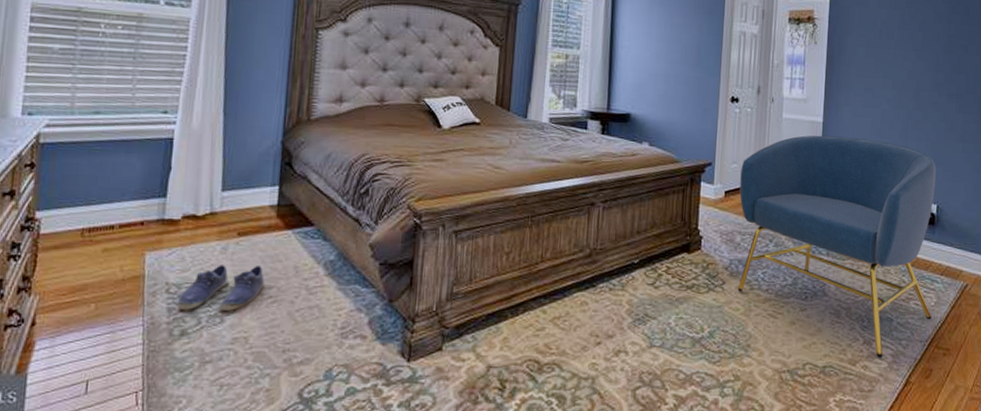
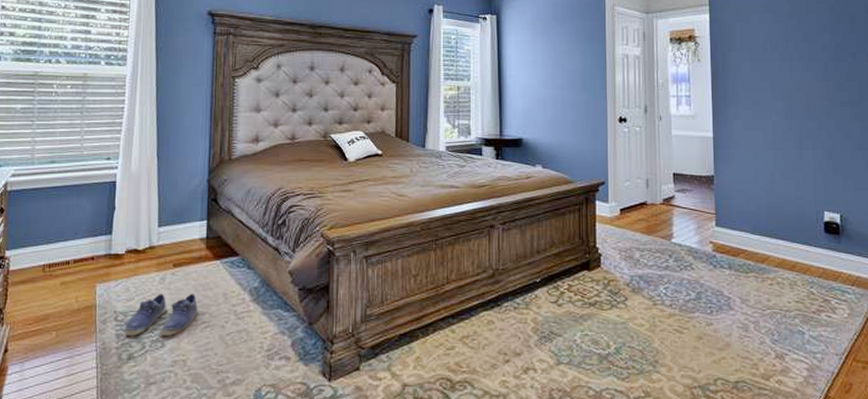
armchair: present [737,135,936,358] -> none [634,150,846,372]

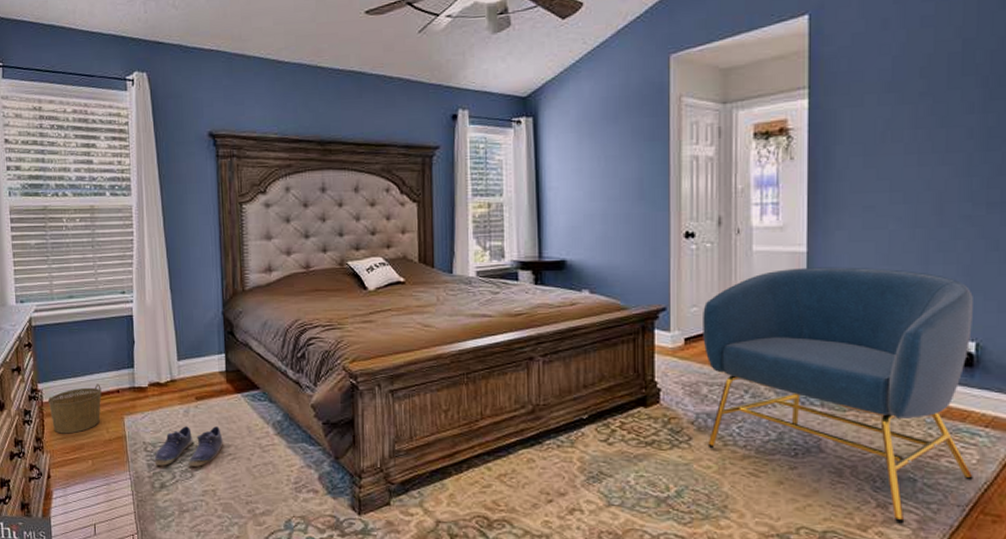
basket: none [15,251,75,304] -> present [48,384,102,434]
armchair: none [634,150,846,372] -> present [703,267,973,524]

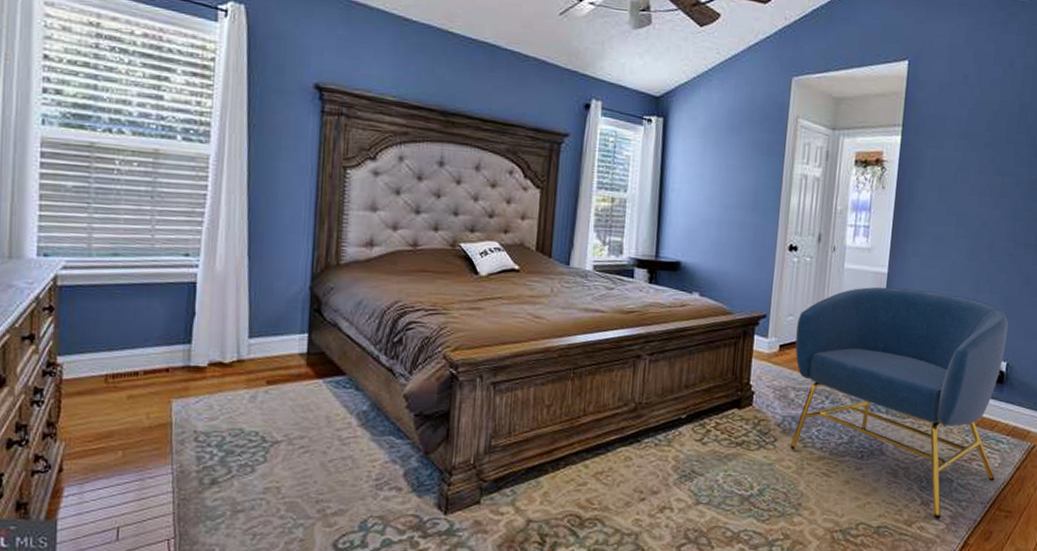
basket: present [48,384,102,434] -> none [70,360,145,419]
shoe: present [154,426,223,467] -> none [206,413,295,460]

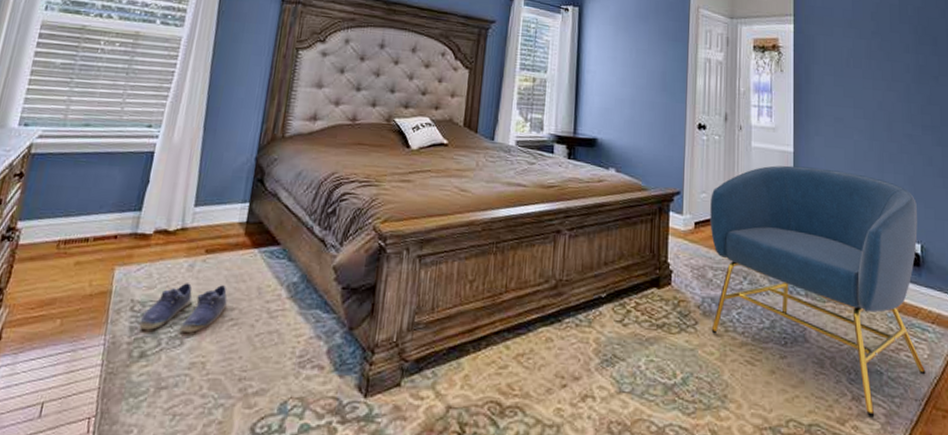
shoe: none [206,413,295,460] -> present [139,283,228,333]

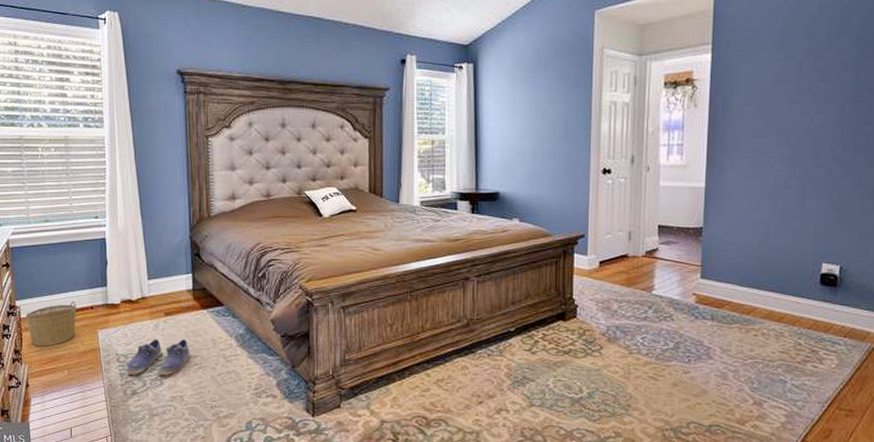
basket: none [22,226,97,285] -> present [26,301,77,347]
armchair: present [710,165,926,418] -> none [615,201,840,418]

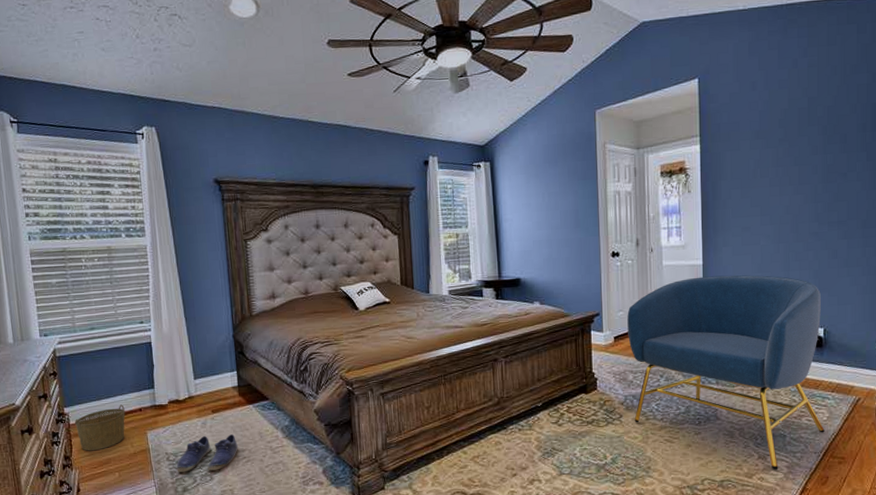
armchair: none [615,201,840,418] -> present [627,275,825,470]

